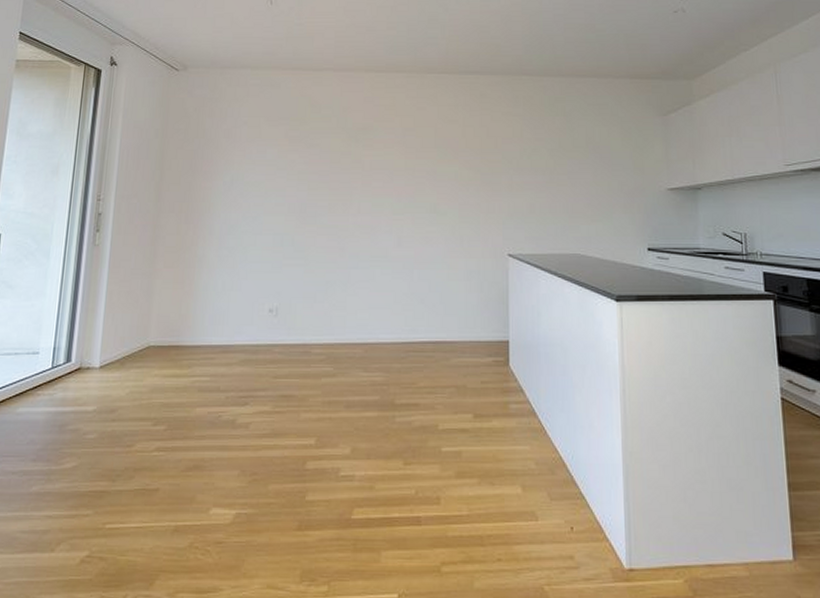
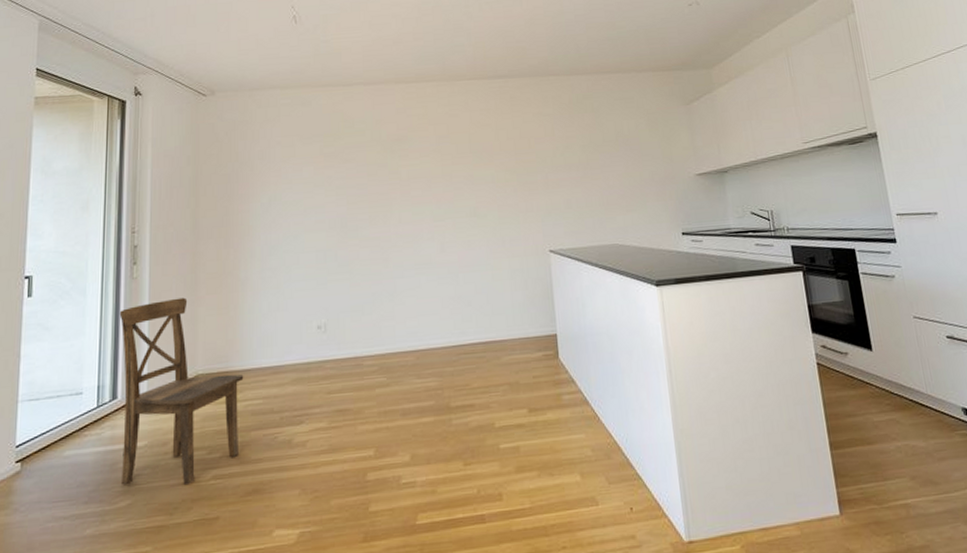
dining chair: none [68,268,194,454] -> present [119,297,244,486]

